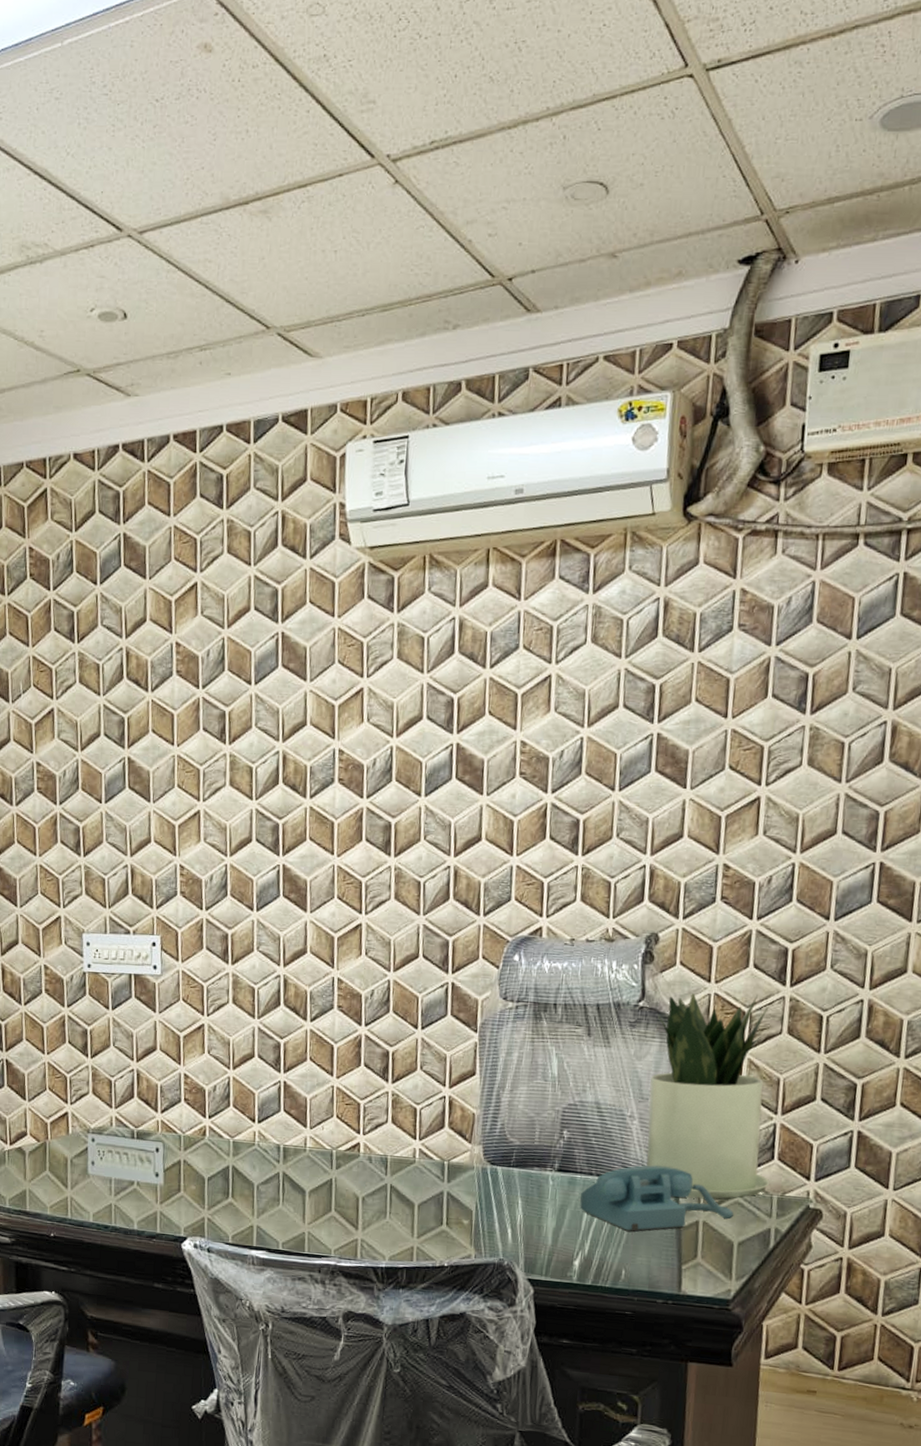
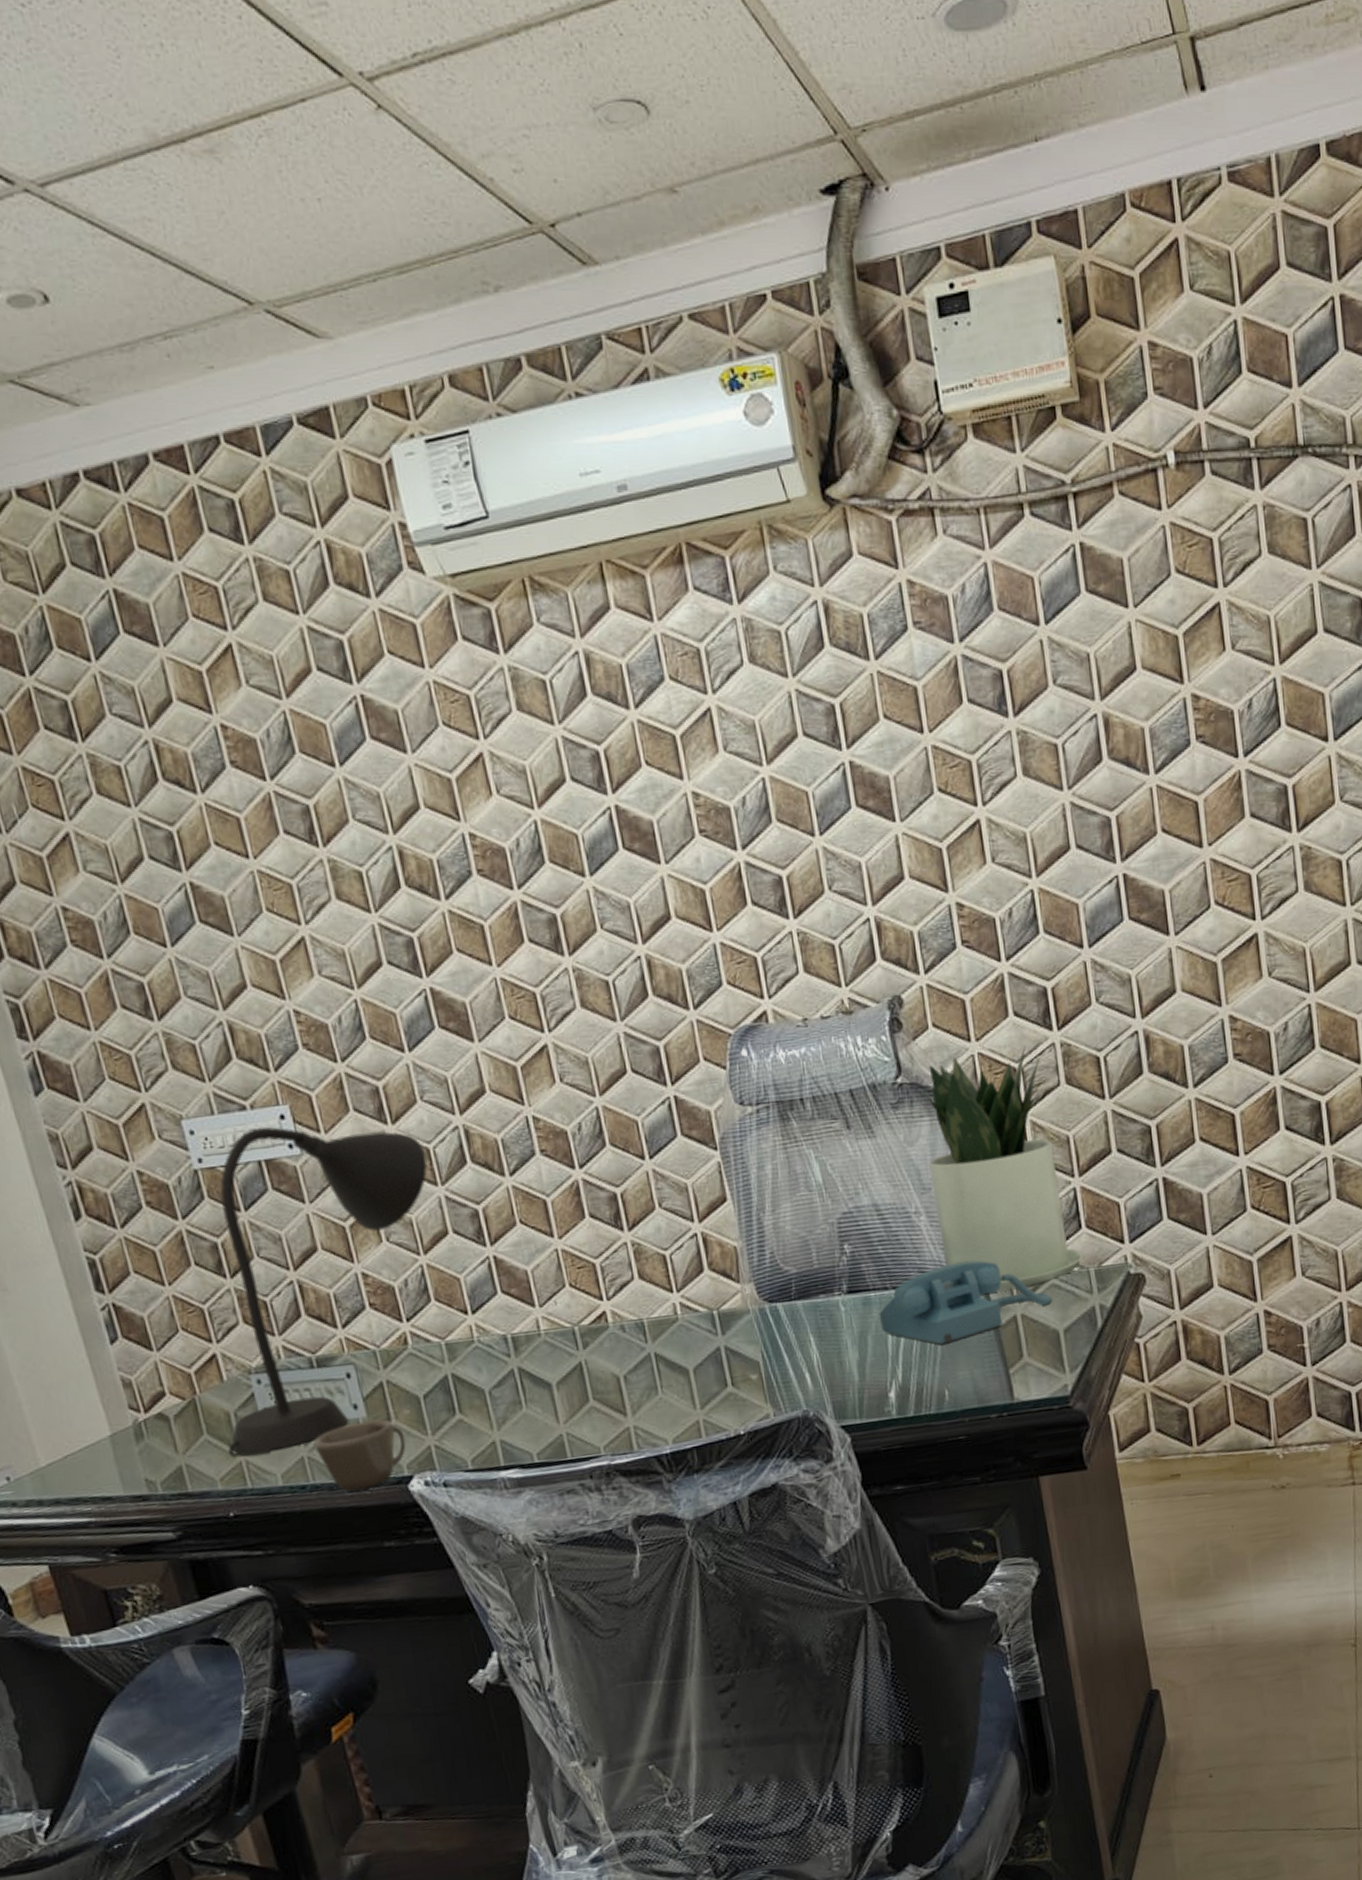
desk lamp: none [60,949,252,1197] -> present [220,1126,428,1458]
mug: none [121,1187,188,1240] -> present [314,1419,406,1492]

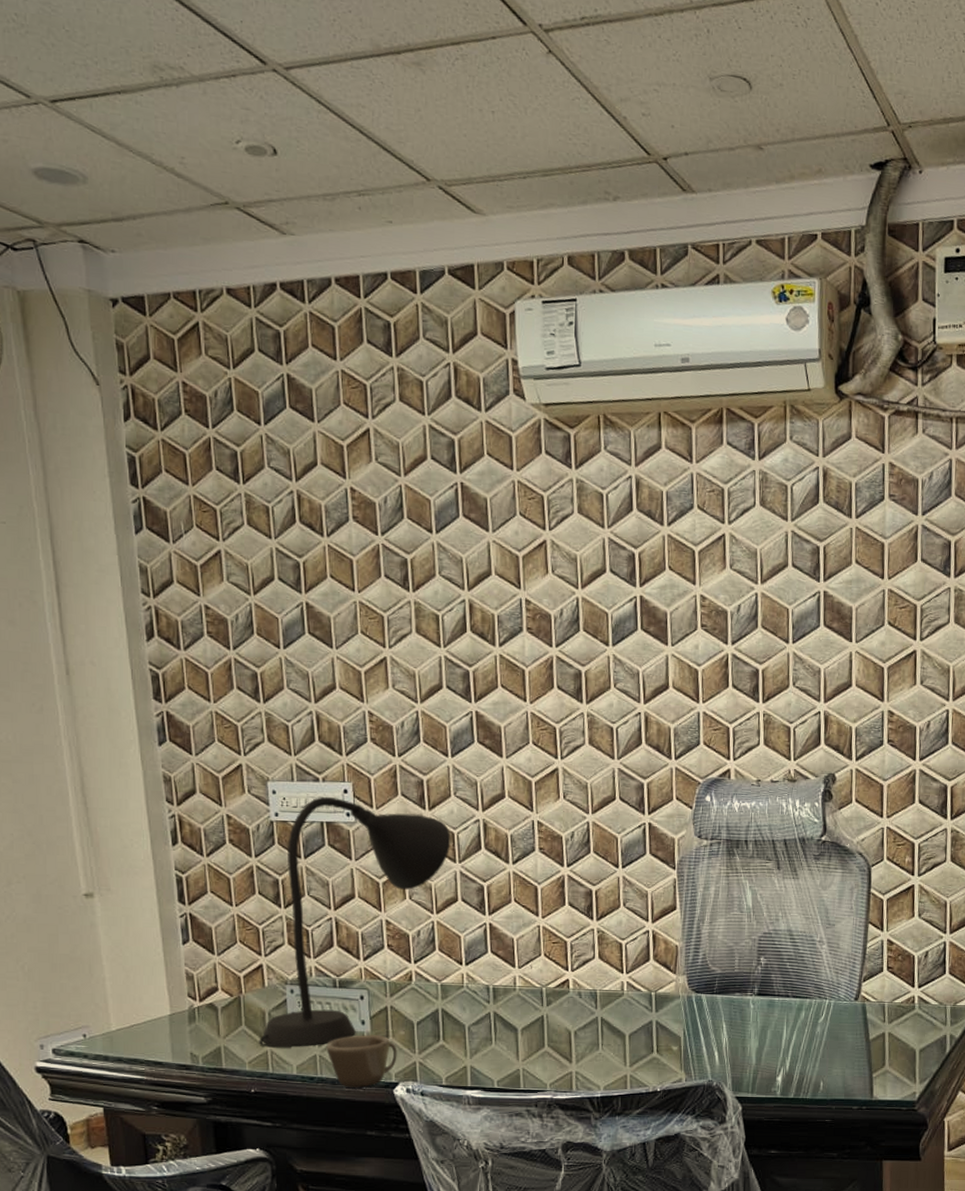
telephone: present [878,1260,1052,1346] -> none [779,985,914,1047]
planter: present [921,1046,1083,1292] -> none [835,828,944,1013]

